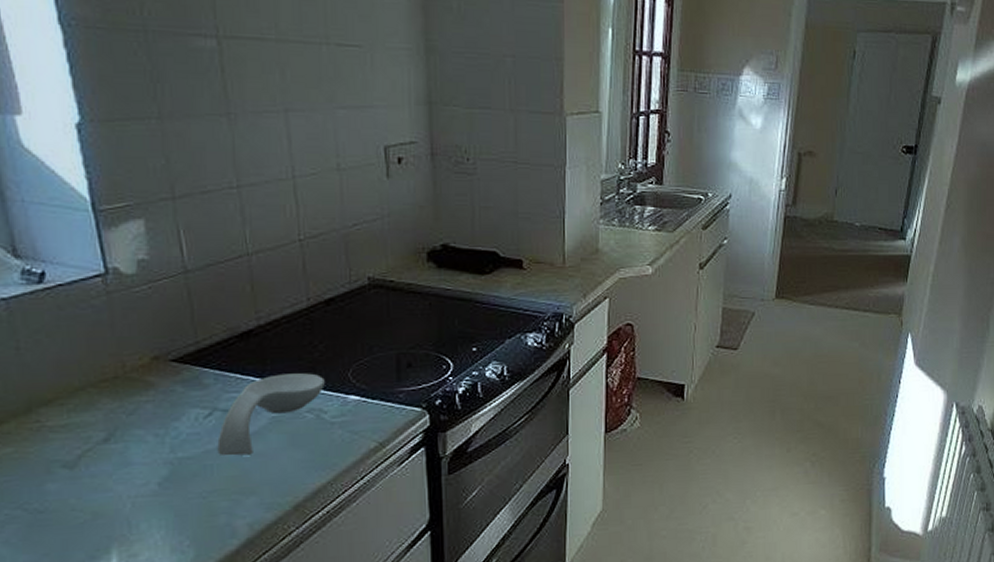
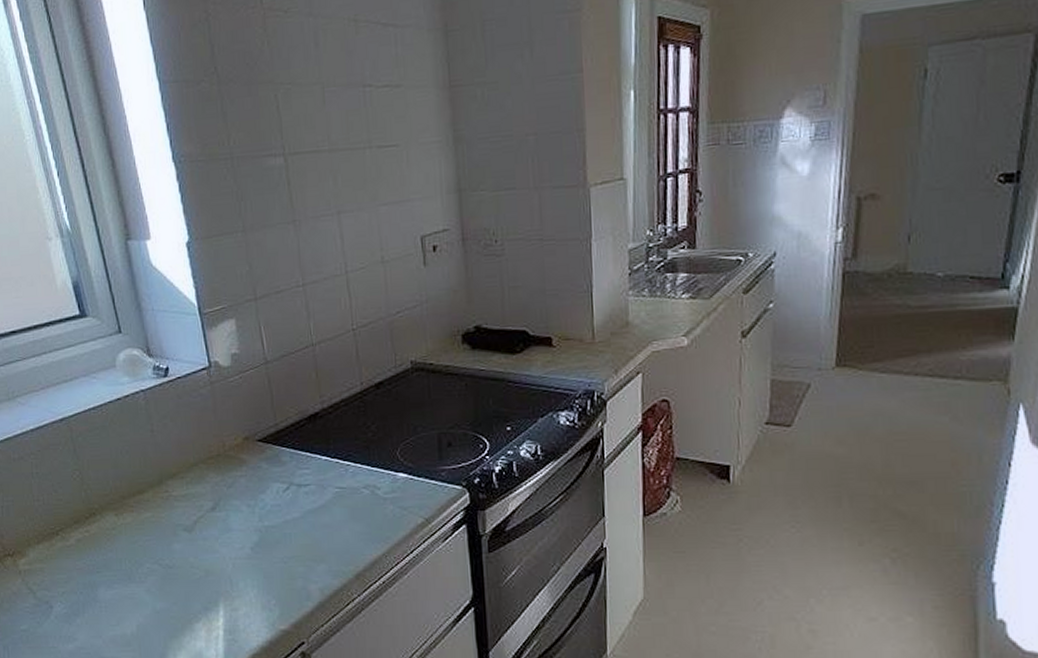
spoon rest: present [217,373,325,456] -> none [294,452,377,526]

